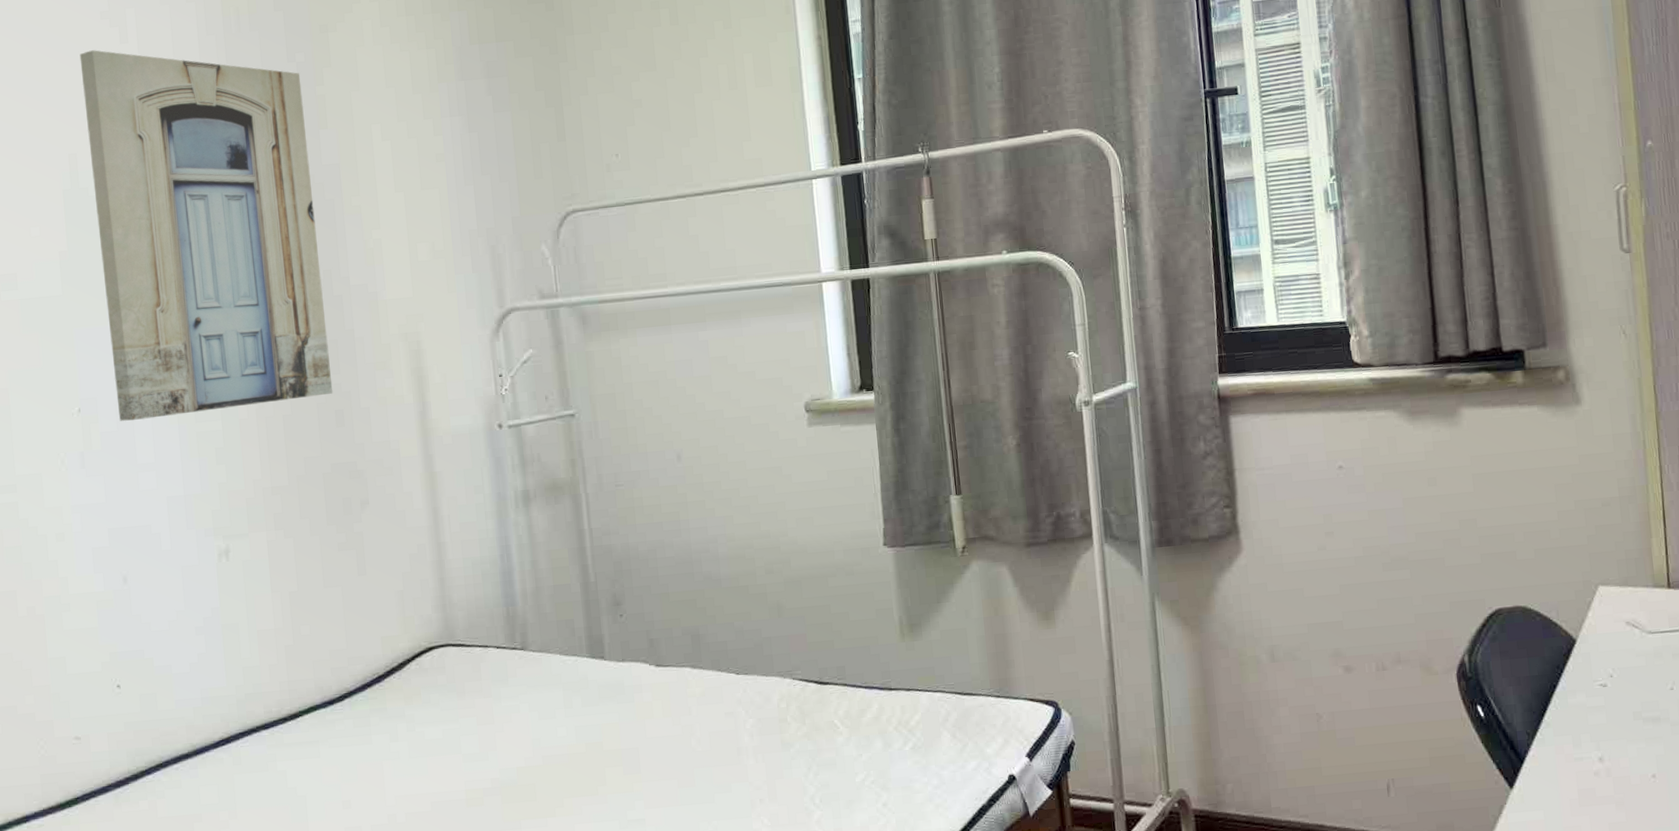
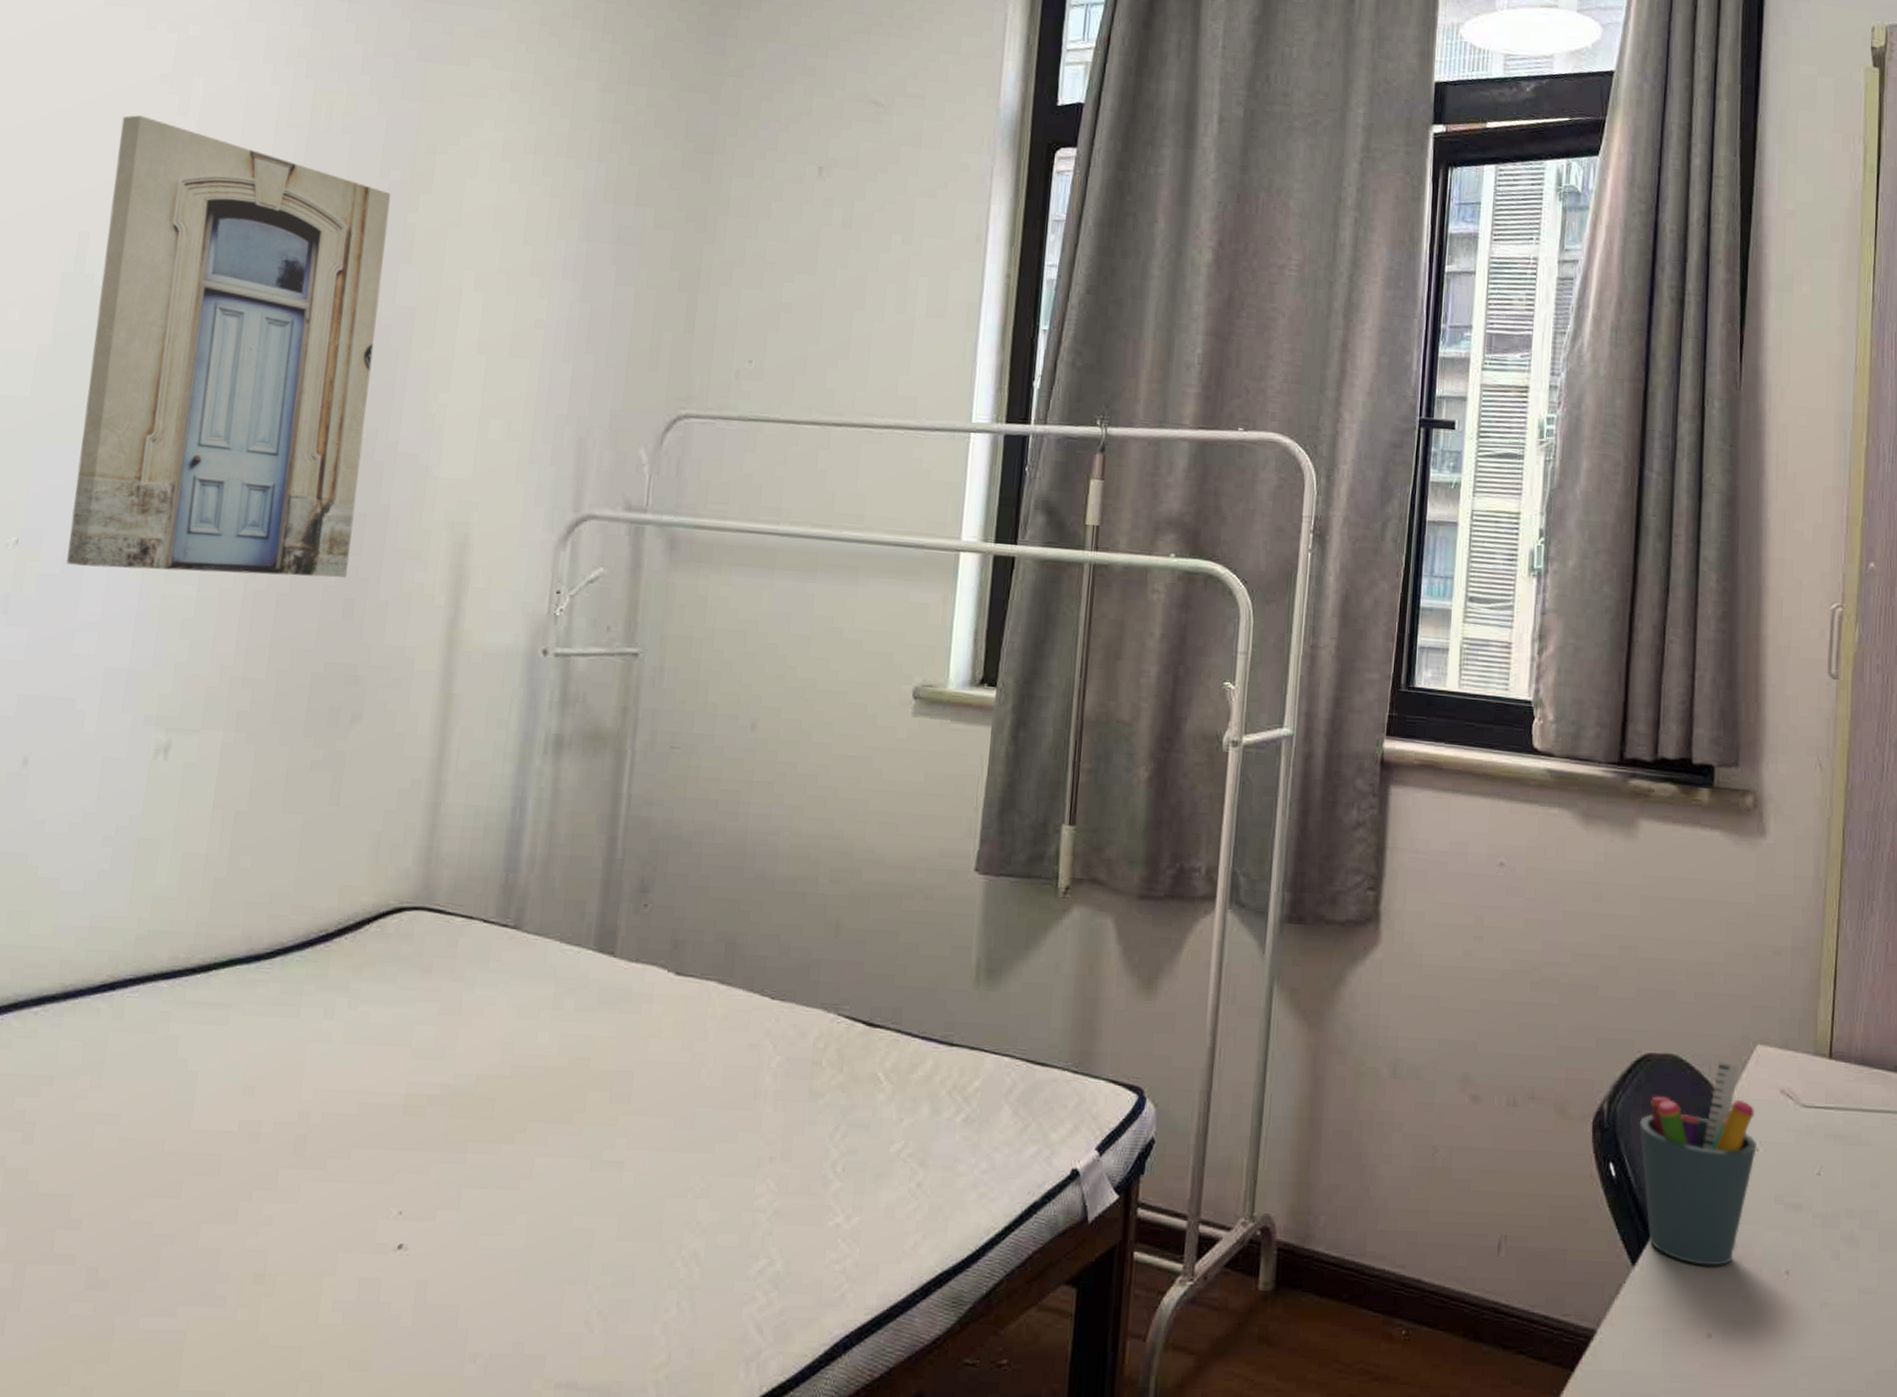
pen holder: none [1499,605,1611,780] -> present [1639,1060,1757,1266]

